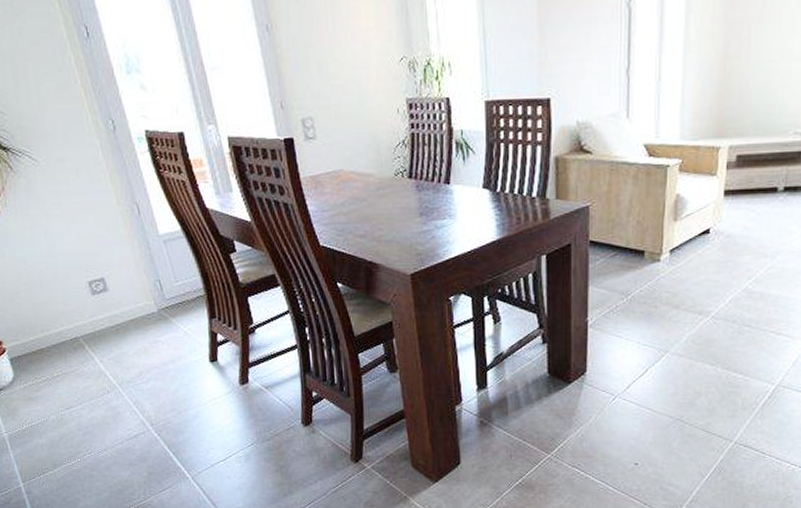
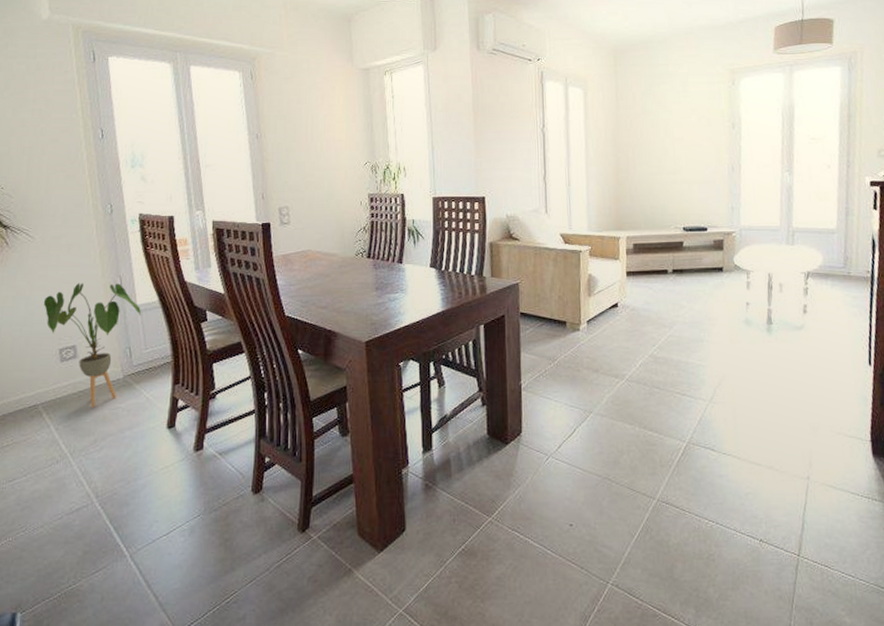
house plant: none [62,211,165,341] -> present [43,283,141,408]

